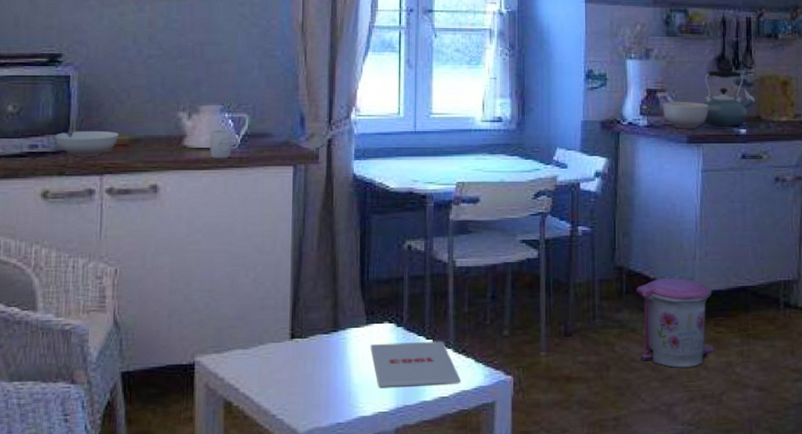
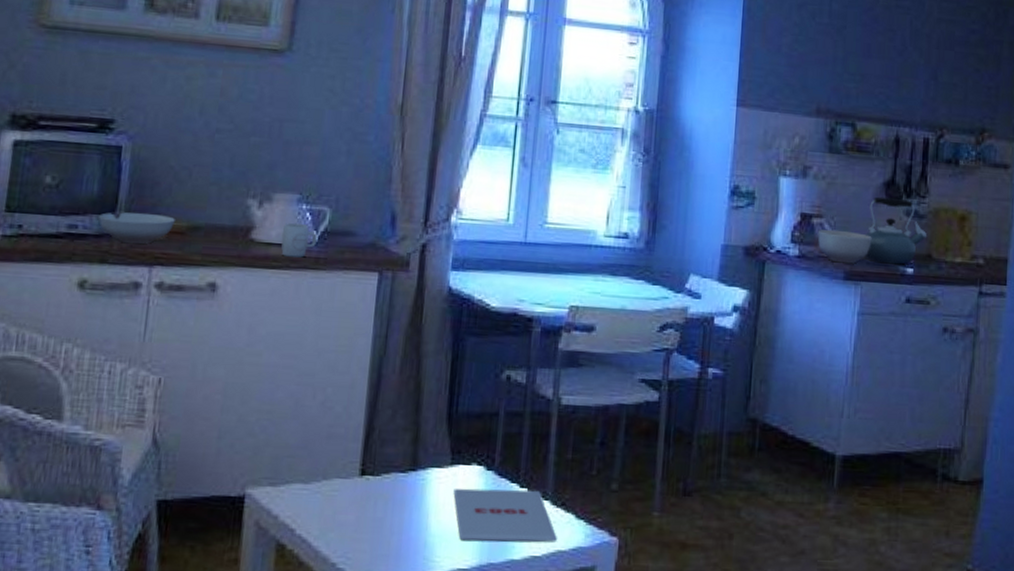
trash can: present [635,277,714,368] -> none [769,435,860,543]

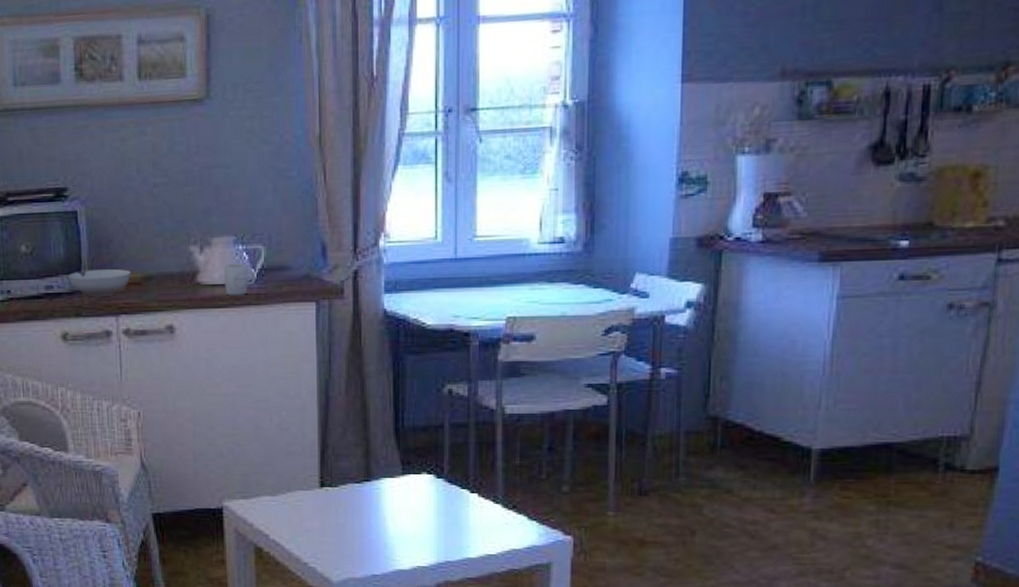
magazine: present [453,488,557,542] -> none [407,495,511,542]
bowl: present [817,229,872,264] -> none [785,206,855,244]
kettle: present [864,196,928,265] -> none [845,161,928,239]

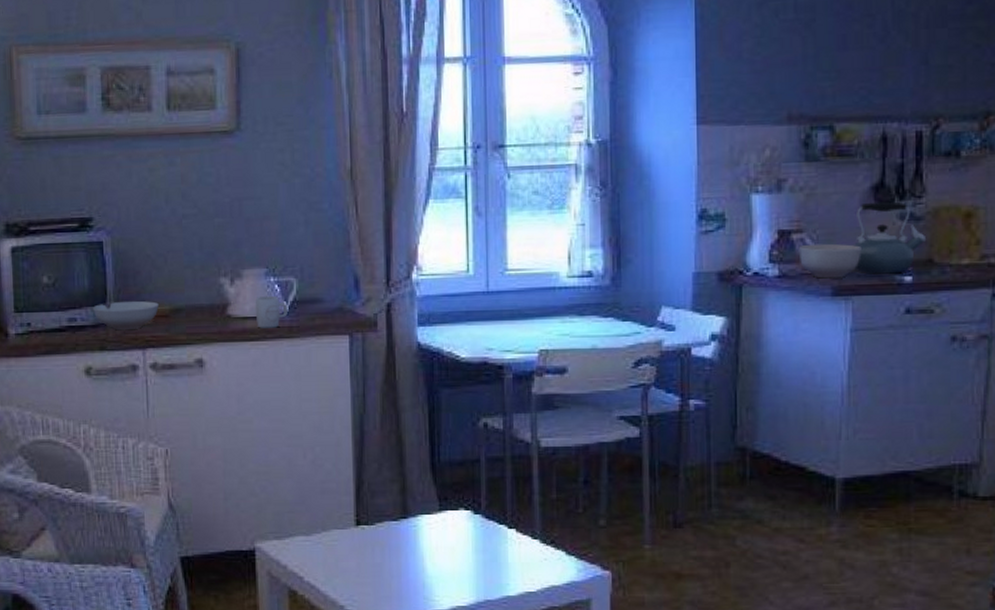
bowl: none [785,206,855,244] -> present [798,243,861,279]
kettle: none [845,161,928,239] -> present [853,201,927,274]

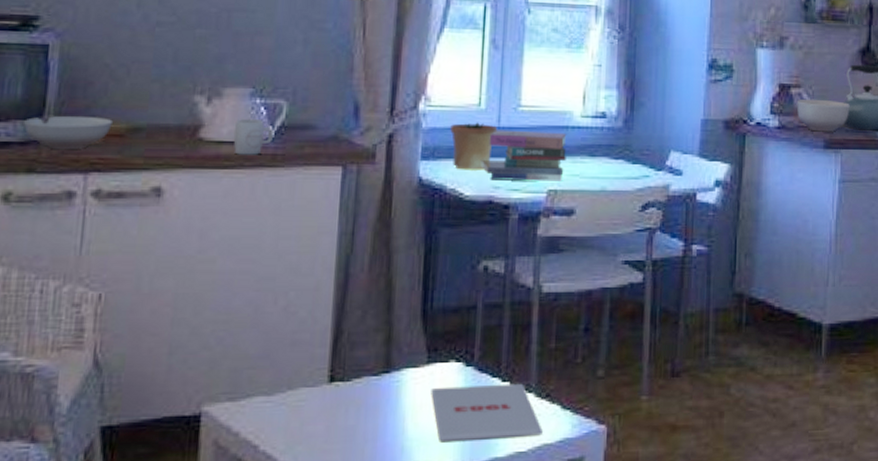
planter: none [442,288,487,334] -> present [450,122,498,170]
magazine: none [444,530,550,581] -> present [430,383,543,443]
books: none [473,293,555,343] -> present [480,130,567,183]

